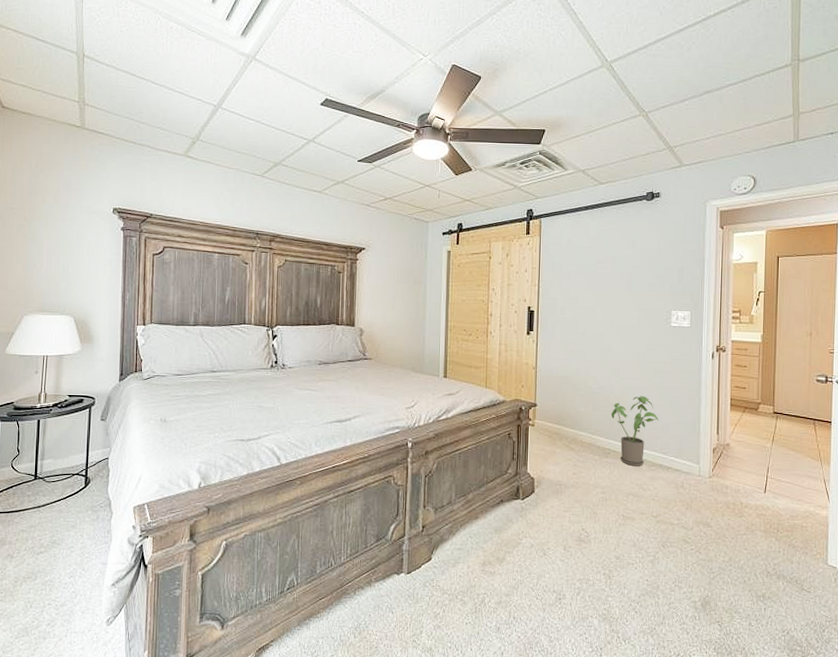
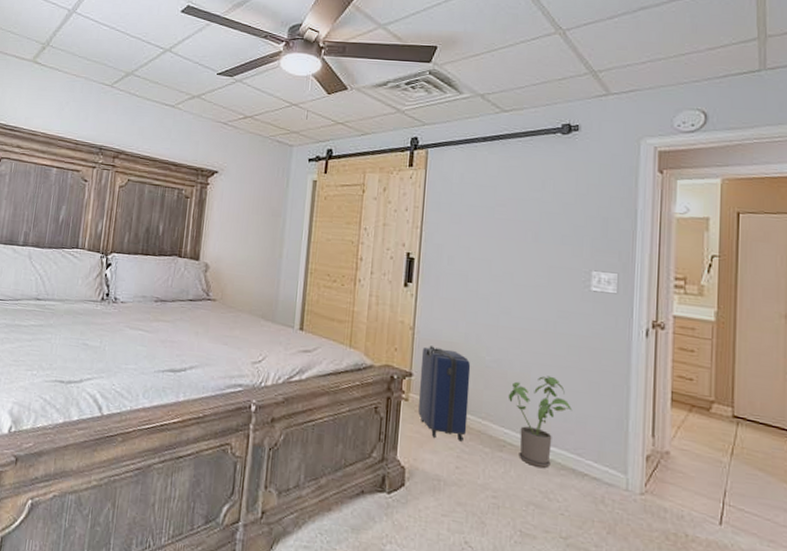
suitcase: none [543,381,582,453] -> present [418,346,471,442]

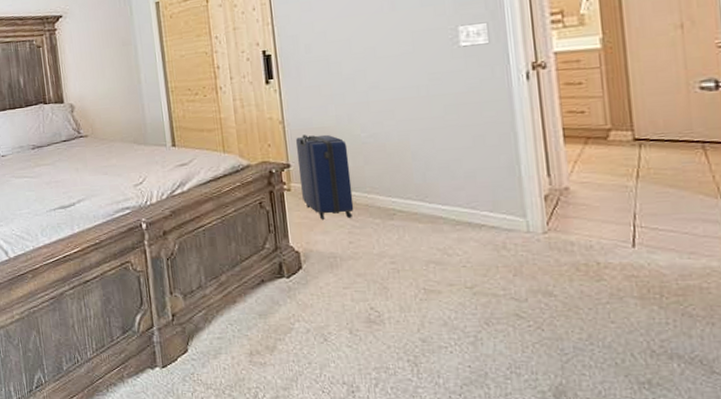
house plant: present [508,375,573,468] -> none [390,139,459,227]

